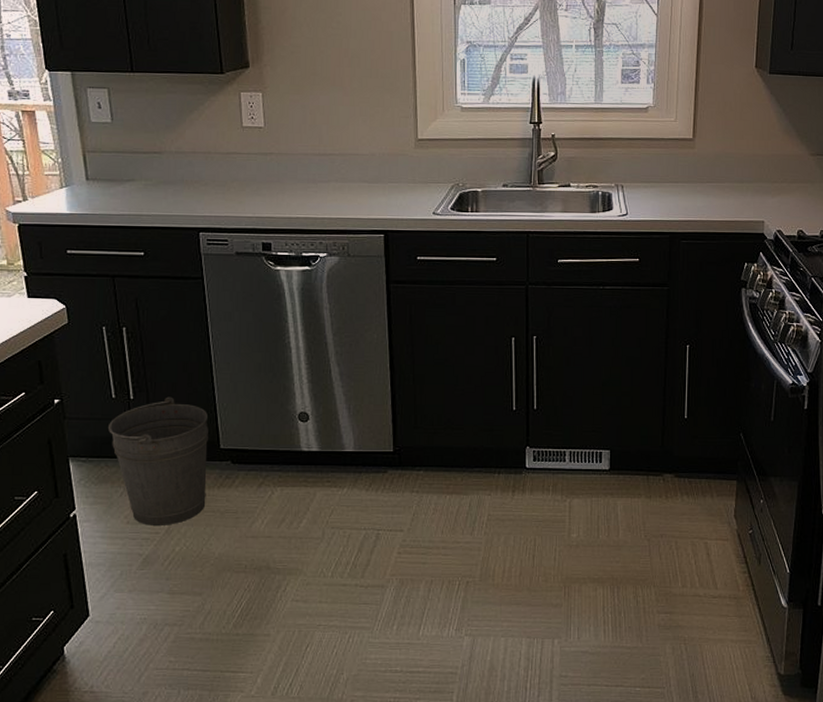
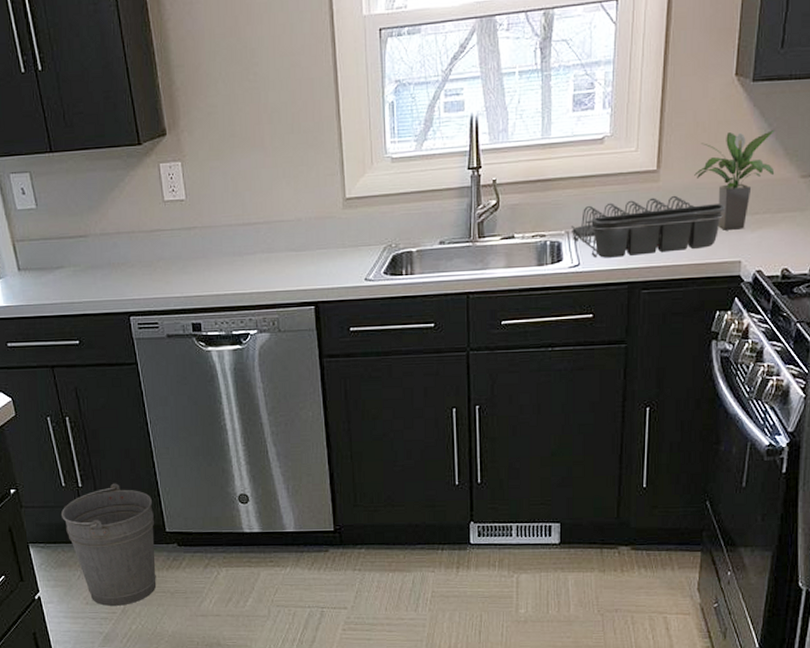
dish rack: none [619,161,751,211] -> present [570,195,726,259]
potted plant: none [724,113,789,194] -> present [694,130,776,230]

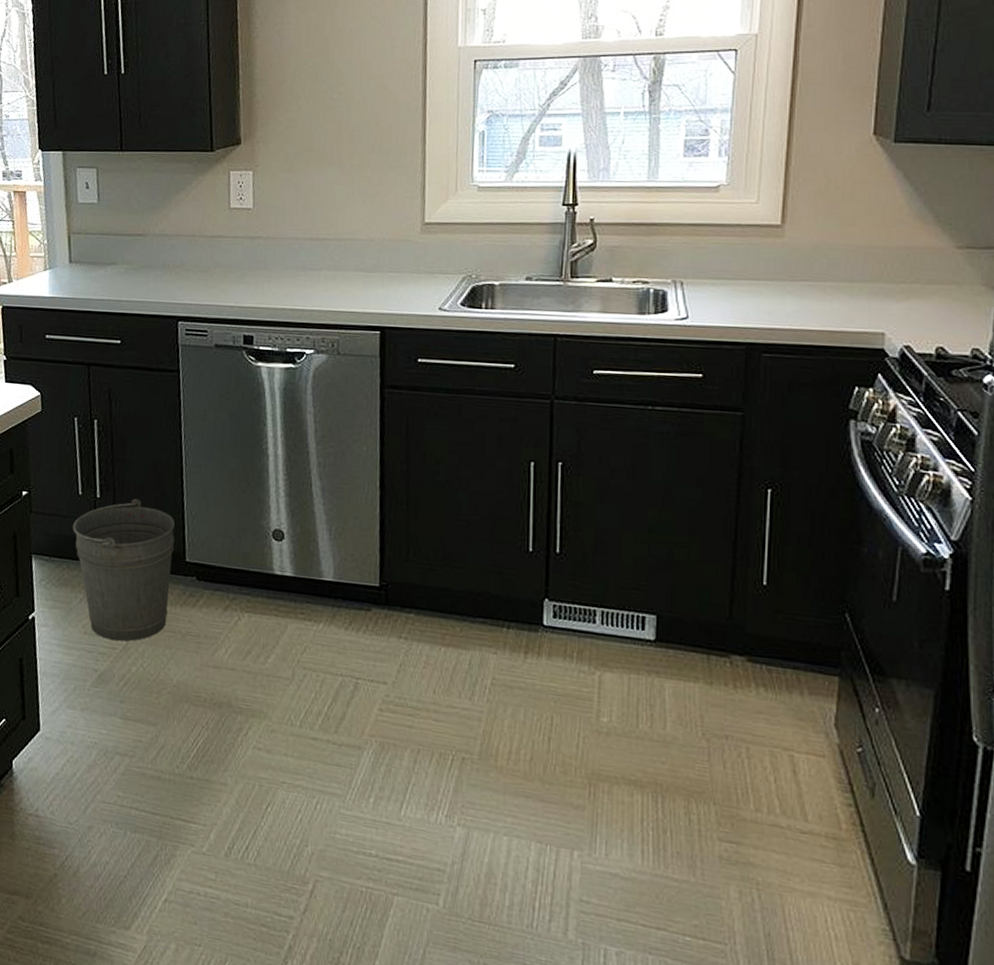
dish rack: present [570,195,726,259] -> none [678,253,865,315]
potted plant: present [694,130,776,230] -> none [826,193,924,298]

